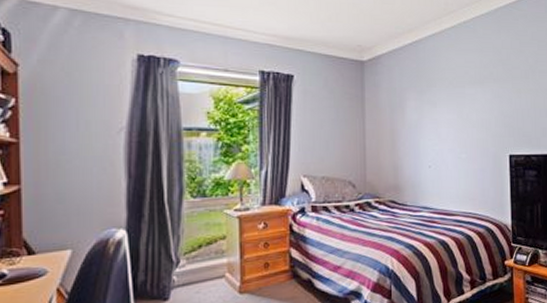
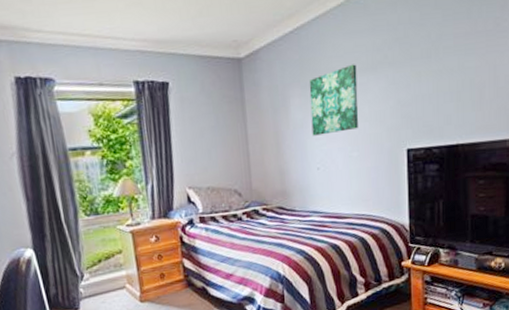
wall art: none [424,77,468,136] -> present [309,64,359,136]

